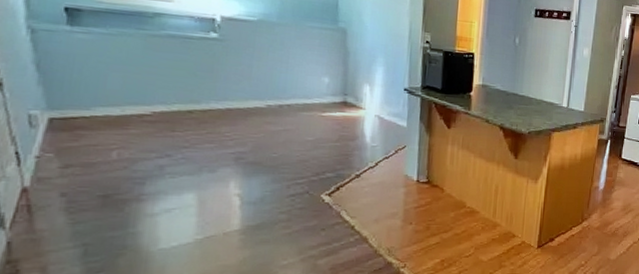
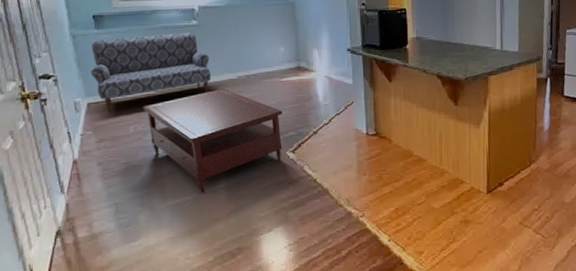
sofa: none [56,40,232,134] -> present [90,33,212,114]
coffee table: none [133,117,321,237] -> present [143,89,283,194]

